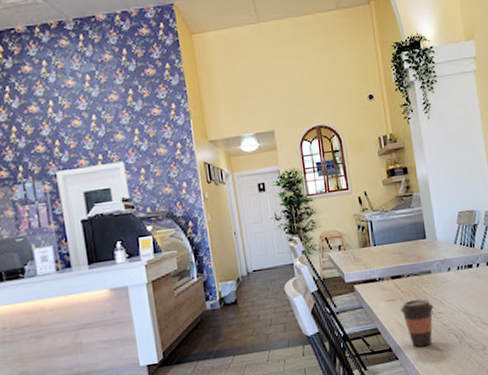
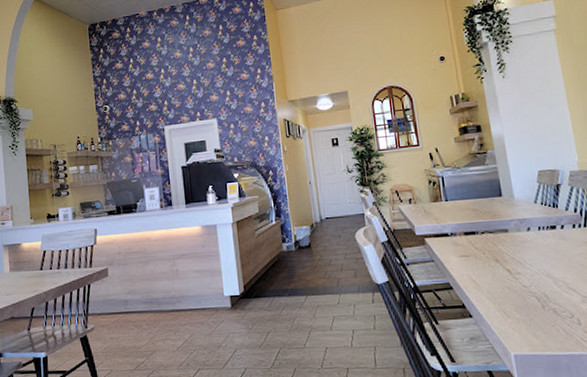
coffee cup: present [400,299,434,347] -> none [474,257,512,307]

